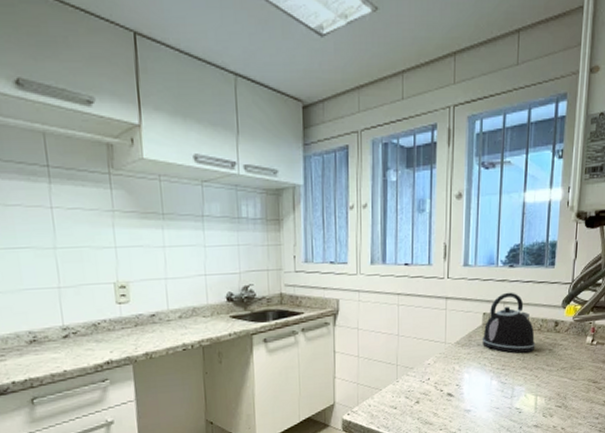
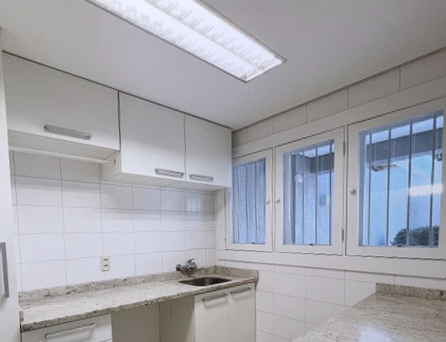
kettle: present [481,292,536,353] -> none [375,266,423,316]

